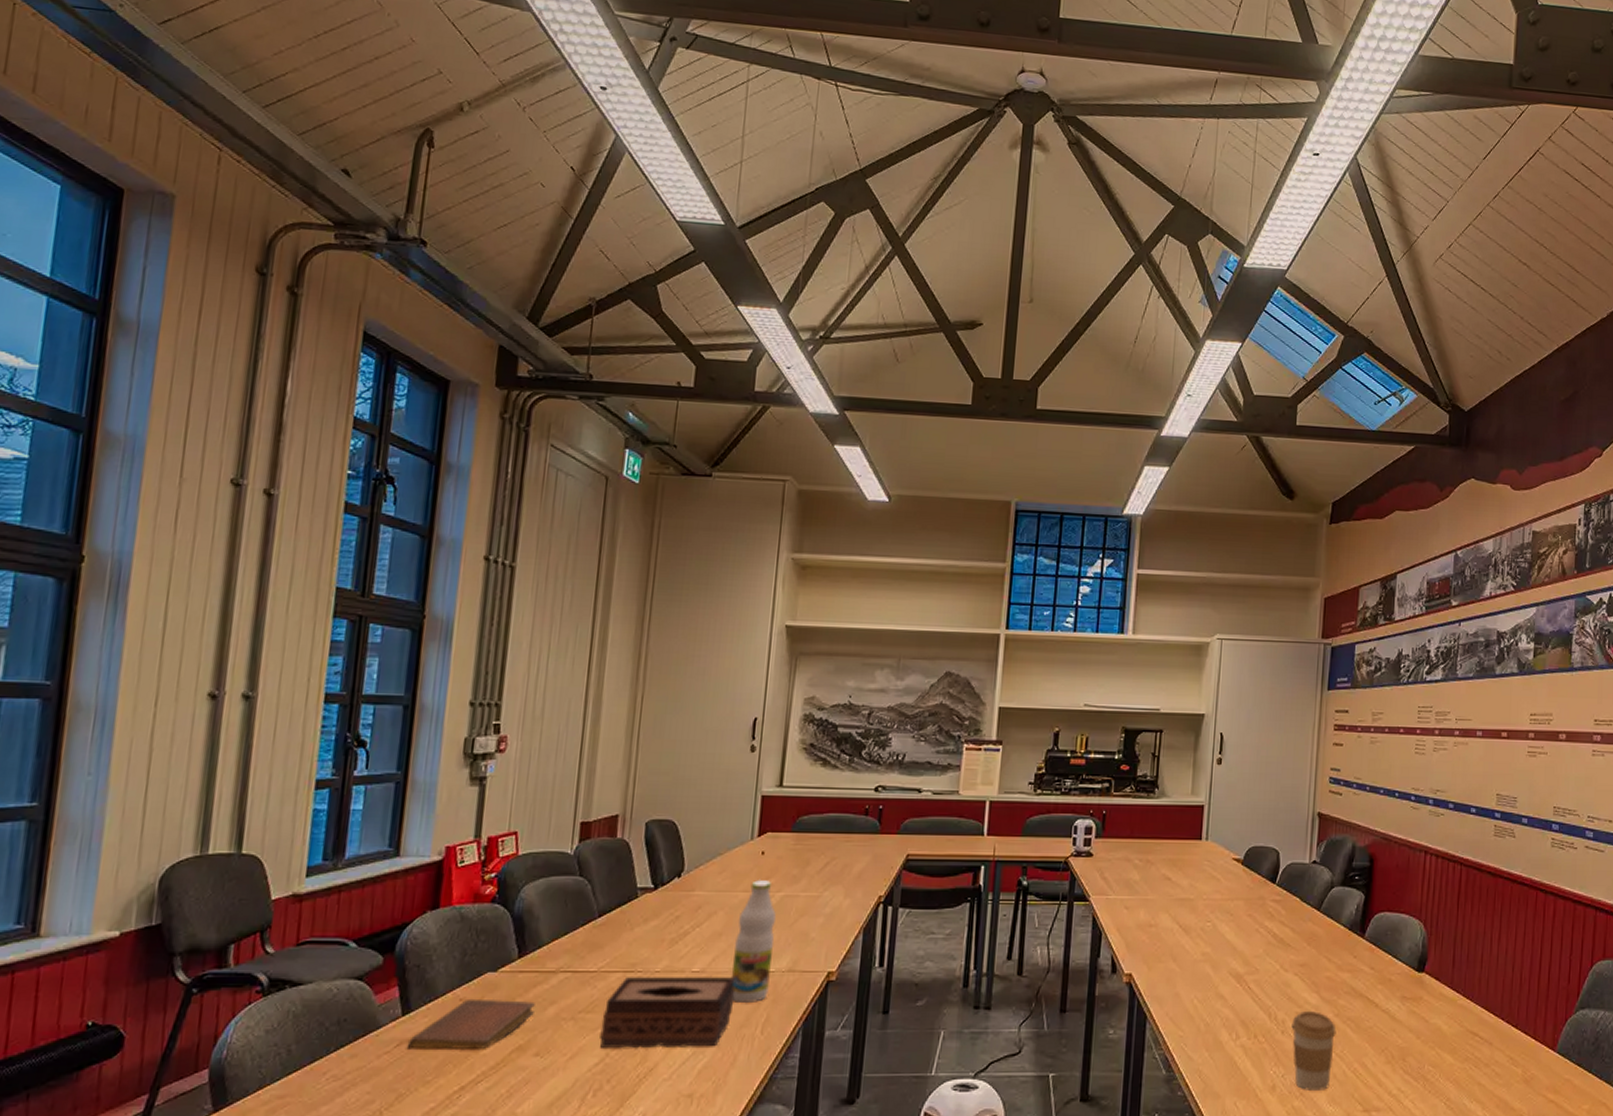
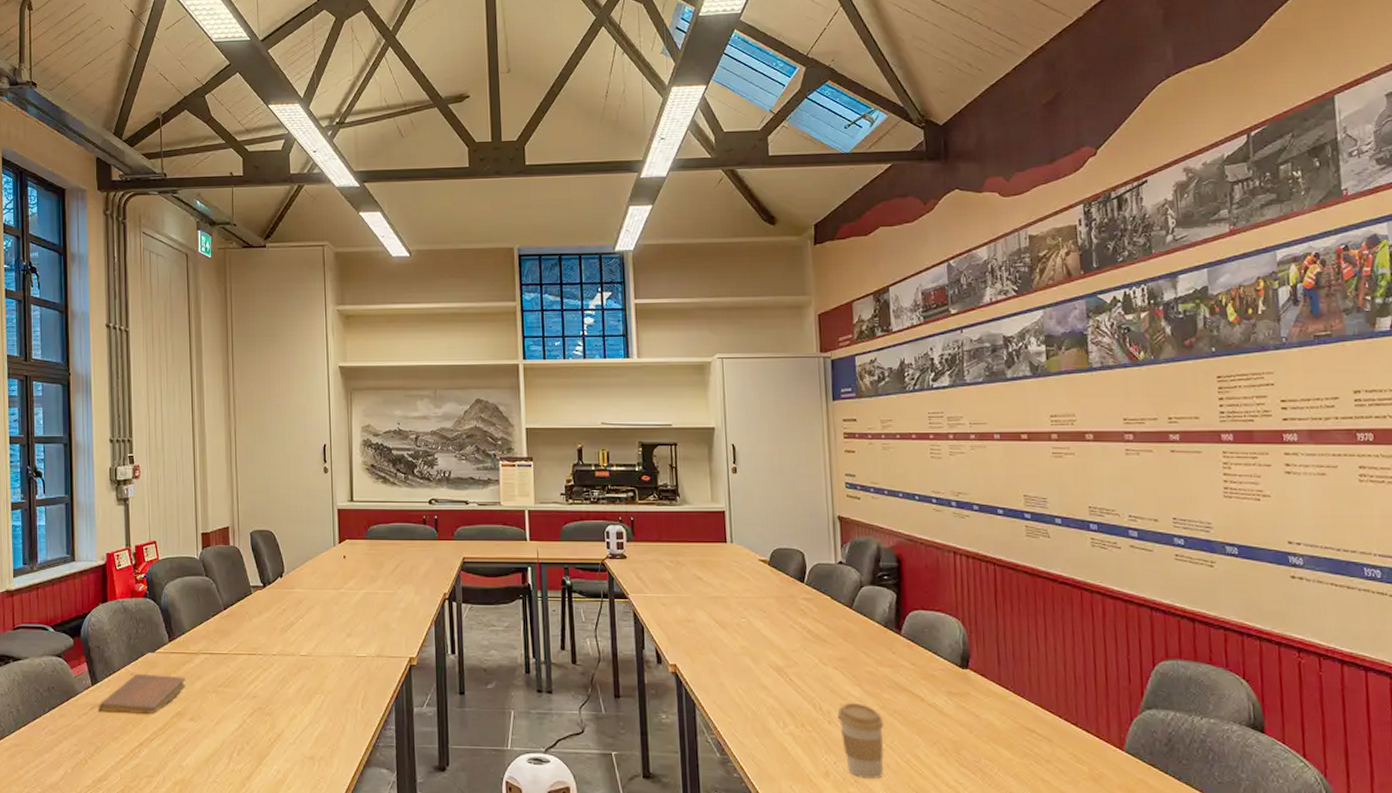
tissue box: present [600,976,735,1049] -> none [237,659,337,718]
bottle: present [731,880,776,1004] -> none [331,580,364,683]

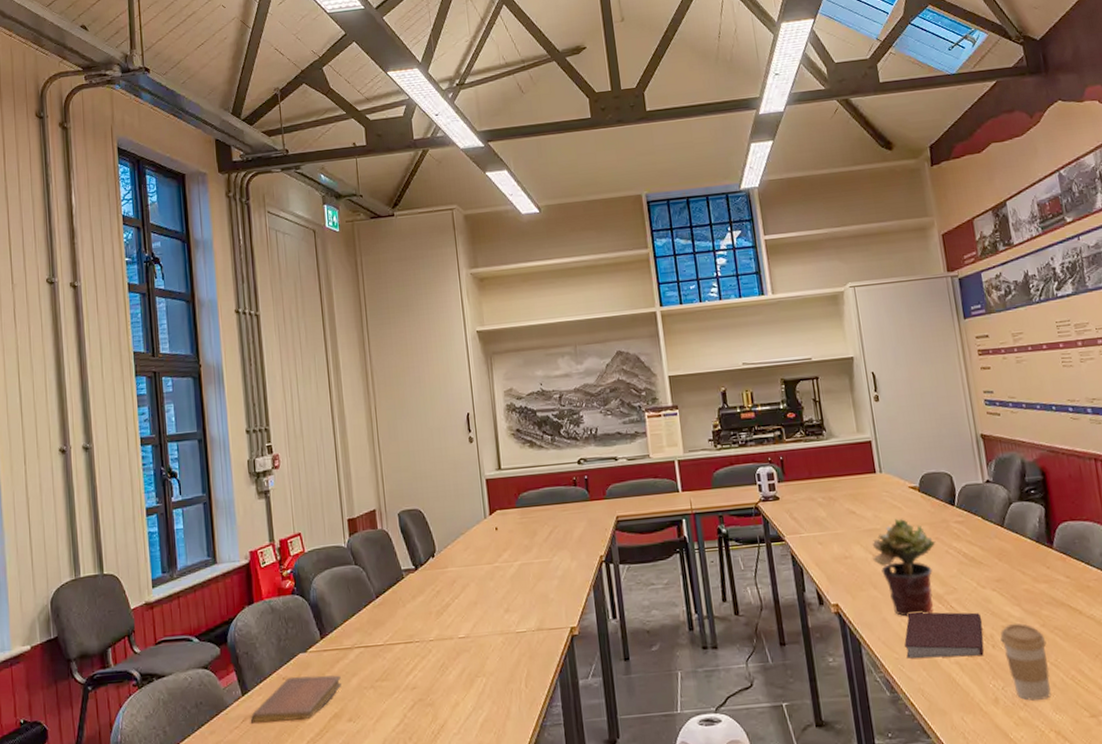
potted plant: none [715,589,781,684] -> present [872,518,936,617]
notebook: none [740,680,821,730] -> present [904,612,984,659]

